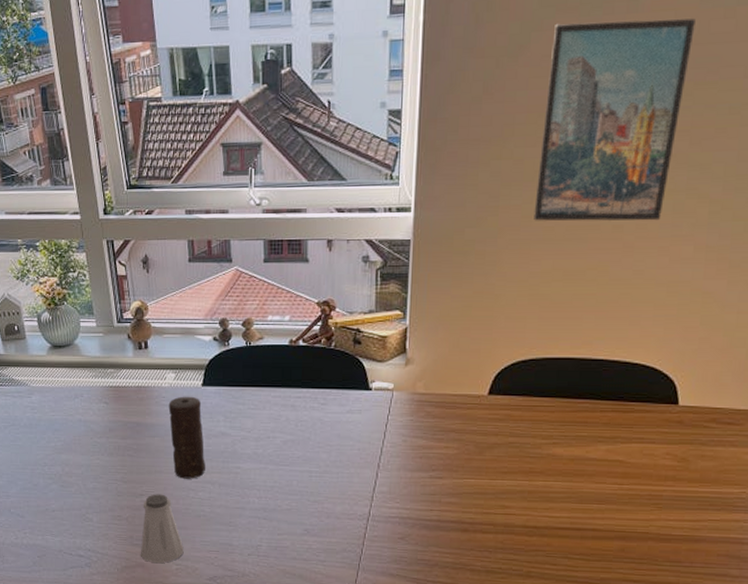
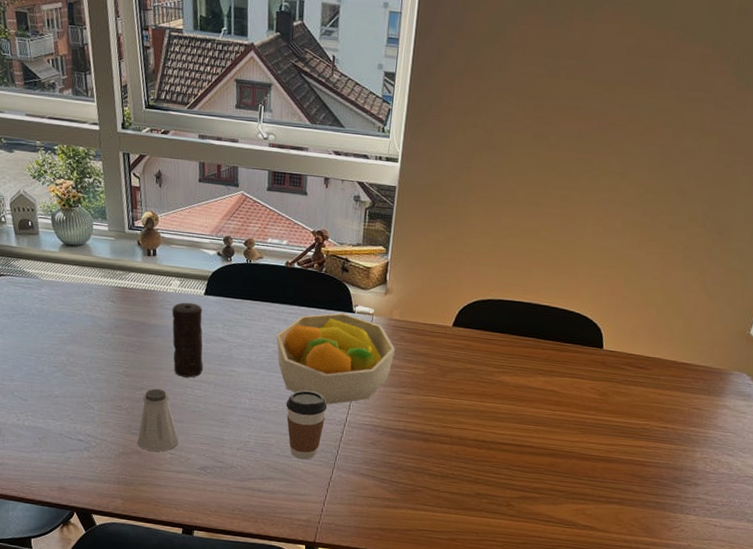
fruit bowl: none [284,391,422,498] -> present [276,312,396,405]
coffee cup: none [299,483,347,562] -> present [286,390,327,460]
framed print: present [534,18,695,221] -> none [499,21,636,196]

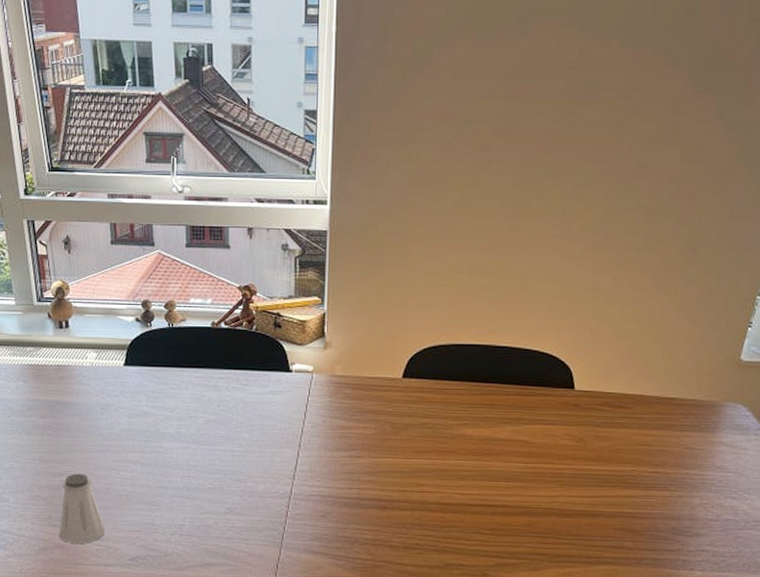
candle: present [172,302,203,378] -> none [89,375,127,458]
fruit bowl: present [276,312,396,405] -> none [206,373,341,477]
coffee cup: present [286,390,327,460] -> none [222,462,269,541]

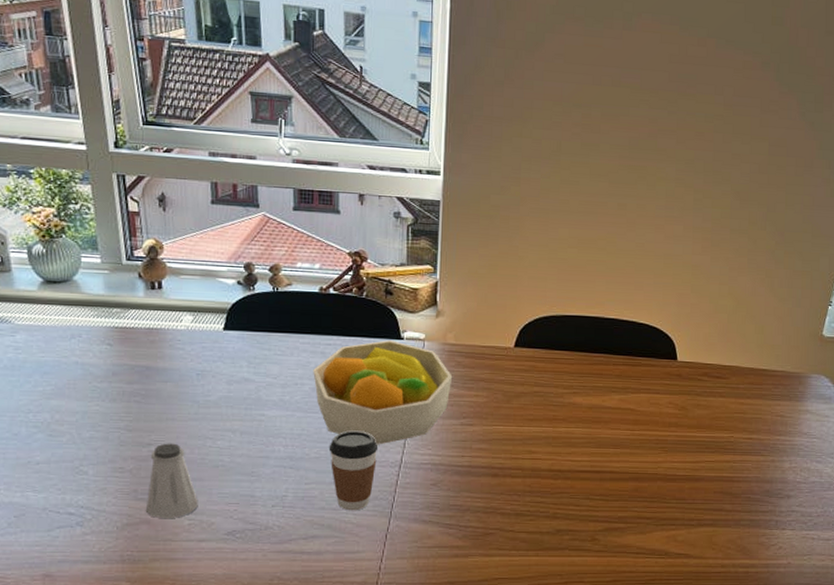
fruit bowl: none [206,373,341,477] -> present [313,340,453,445]
coffee cup: none [222,462,269,541] -> present [329,430,378,511]

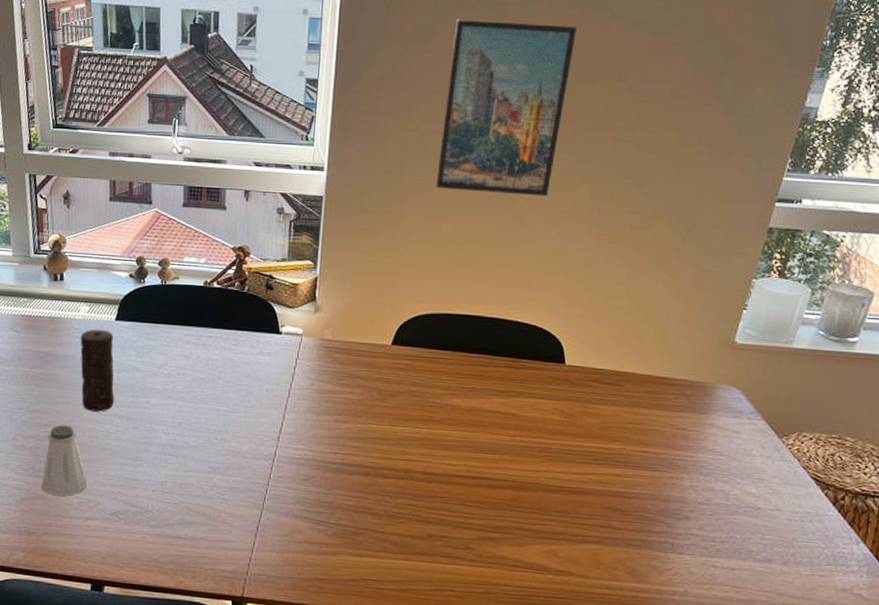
candle: none [184,339,226,427] -> present [80,329,114,412]
fruit bowl: present [313,340,453,445] -> none [195,334,329,438]
coffee cup: present [329,430,378,511] -> none [207,422,254,501]
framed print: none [551,30,676,203] -> present [436,20,577,197]

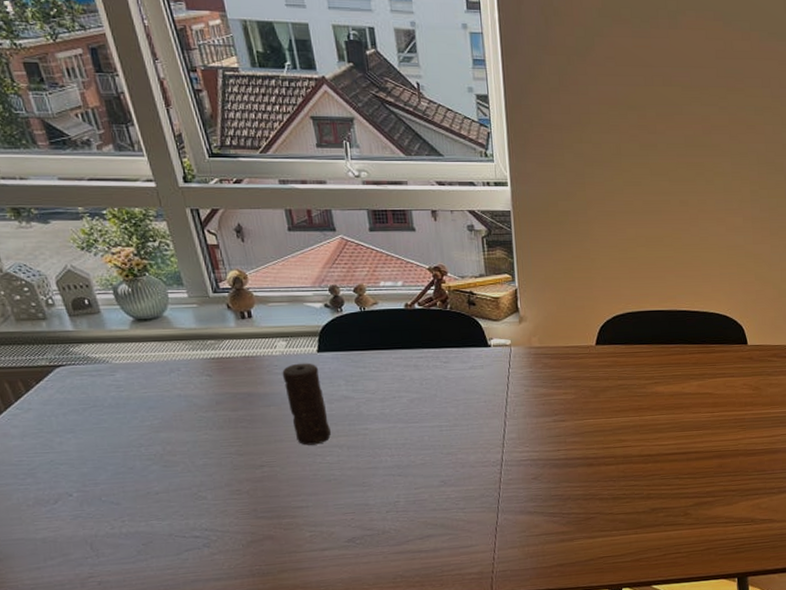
saltshaker: present [42,425,87,496] -> none [264,463,317,534]
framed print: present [436,20,577,197] -> none [613,33,722,197]

